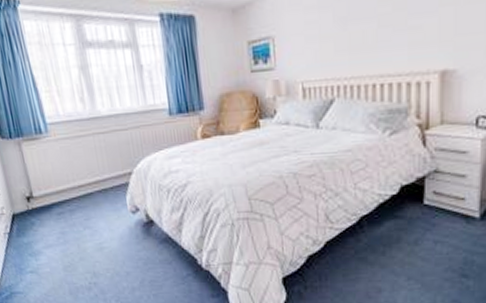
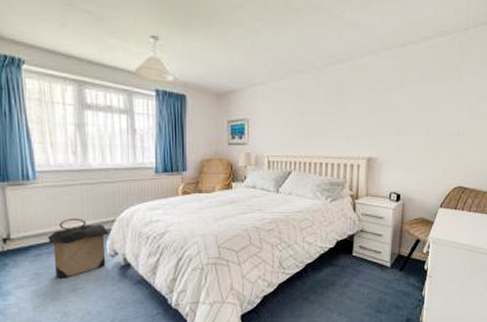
laundry hamper: none [68,171,129,237] -> present [48,218,111,278]

